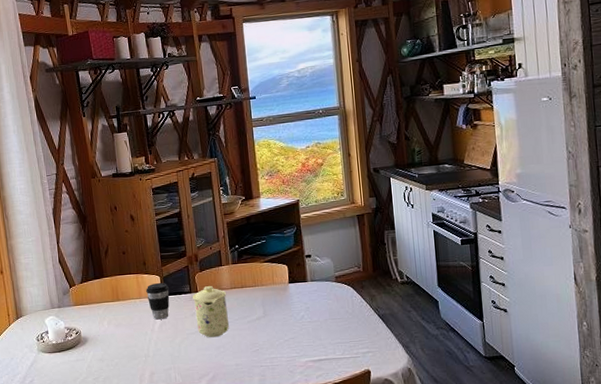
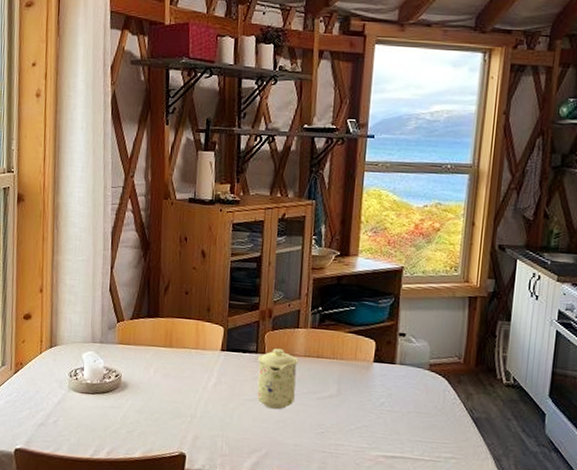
coffee cup: present [146,282,170,320] -> none [205,334,232,378]

